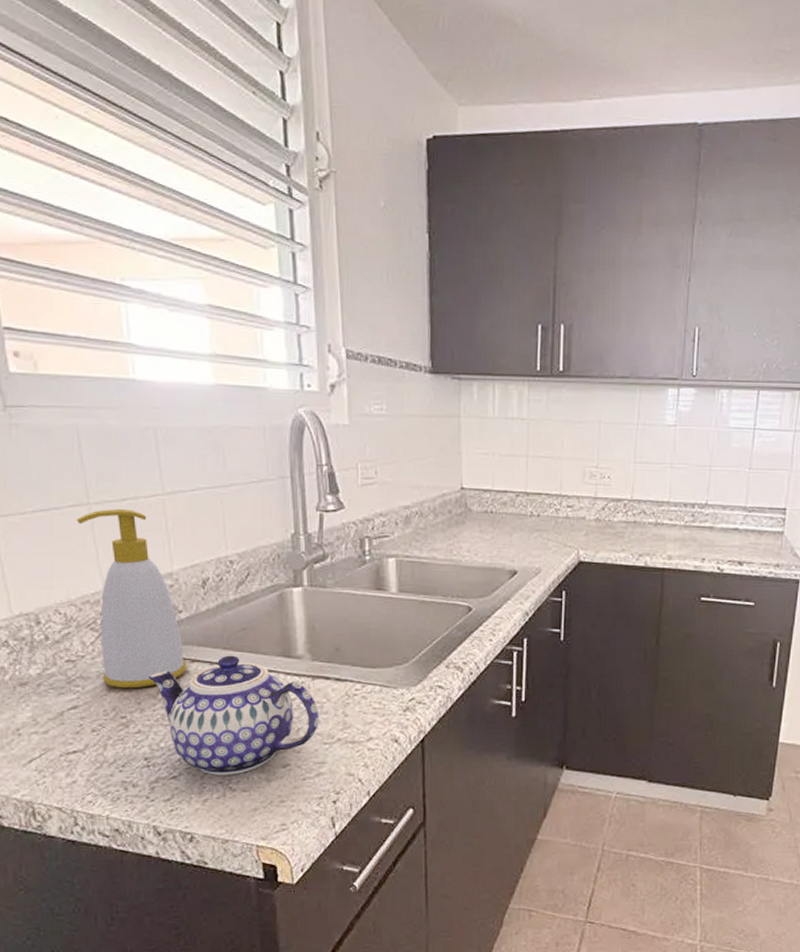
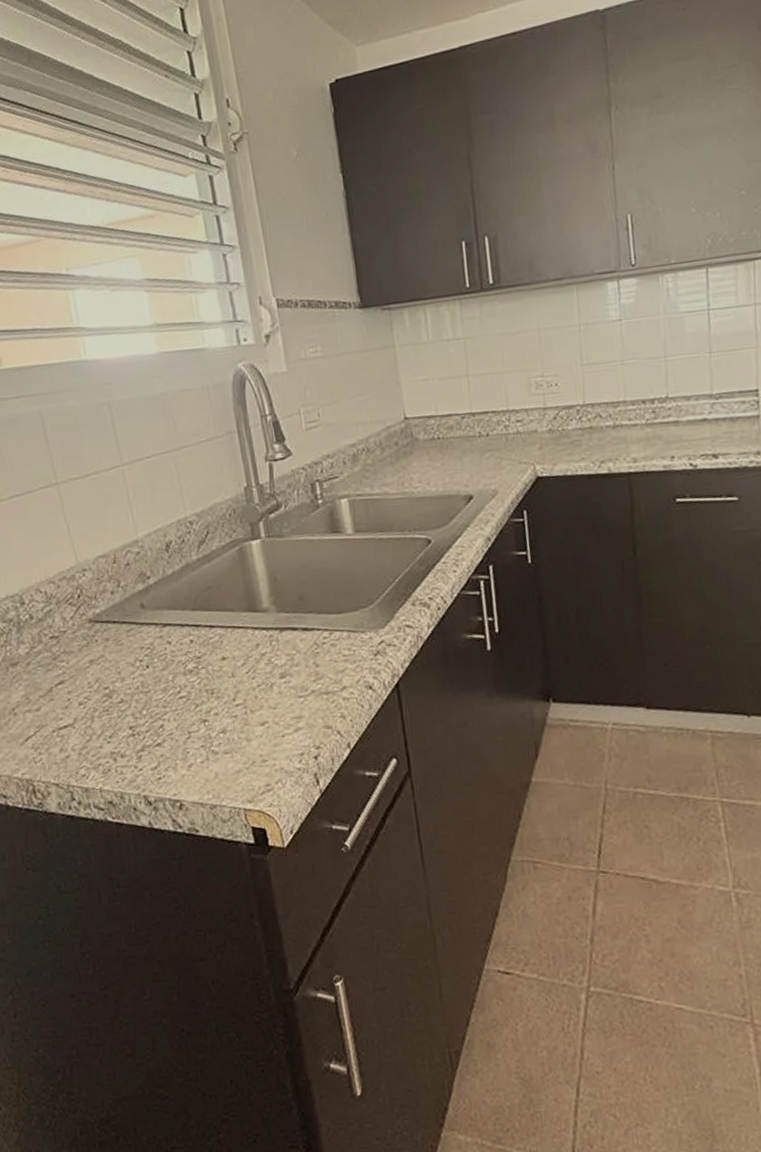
soap bottle: present [76,508,187,689] -> none [47,483,160,660]
teapot: present [148,655,320,777] -> none [125,615,292,740]

